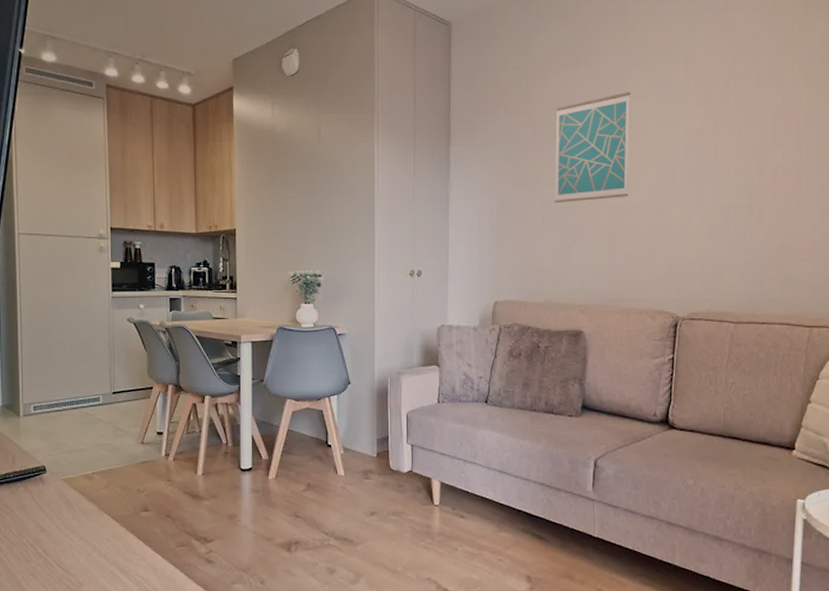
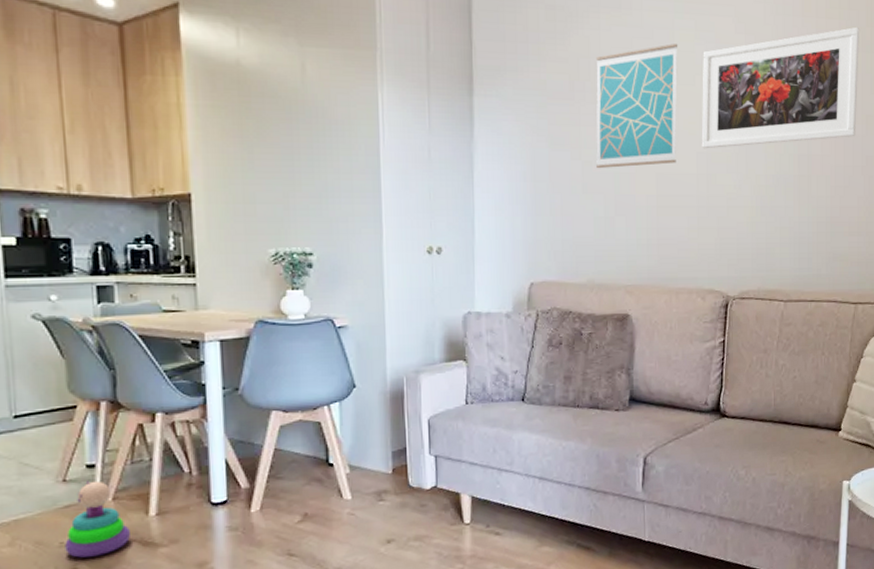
stacking toy: none [140,443,184,502] -> present [65,480,130,558]
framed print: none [652,64,814,184] -> present [701,26,859,149]

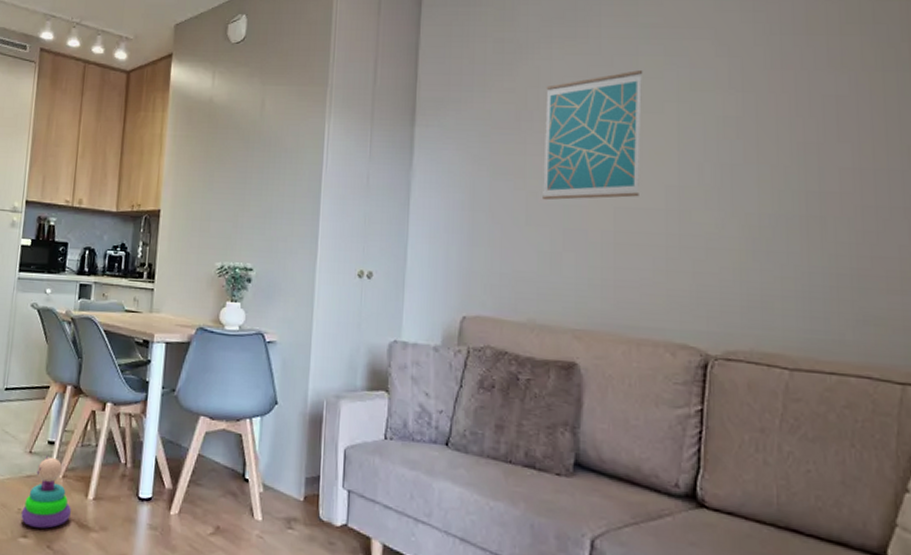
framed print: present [701,26,859,149] -> none [671,42,893,182]

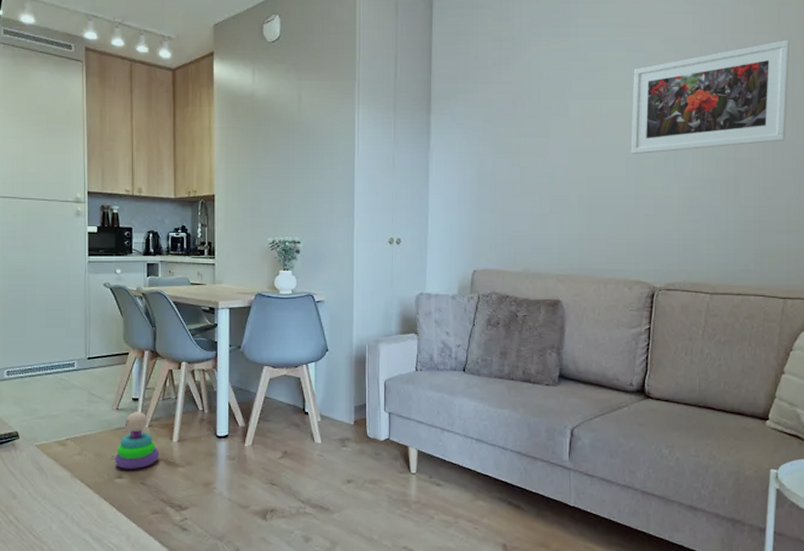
wall art: present [543,70,643,201] -> none [534,64,611,173]
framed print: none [671,42,893,182] -> present [631,39,790,155]

